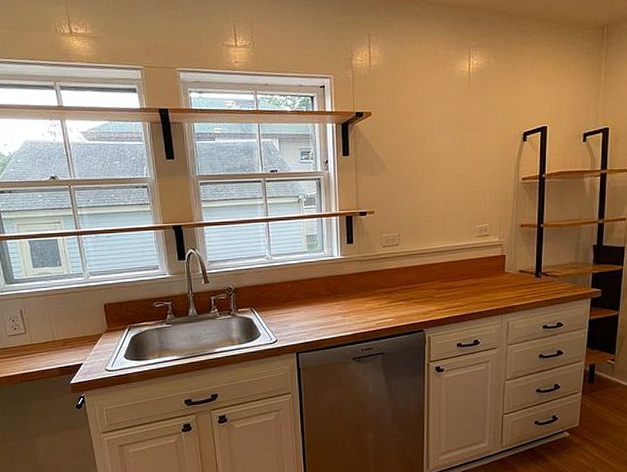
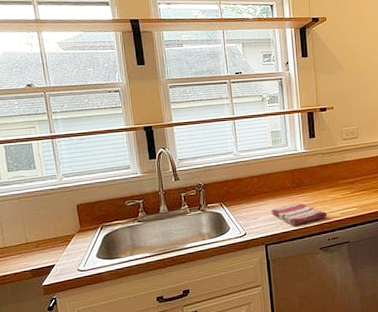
dish towel: none [303,311,362,334] -> present [270,203,327,225]

